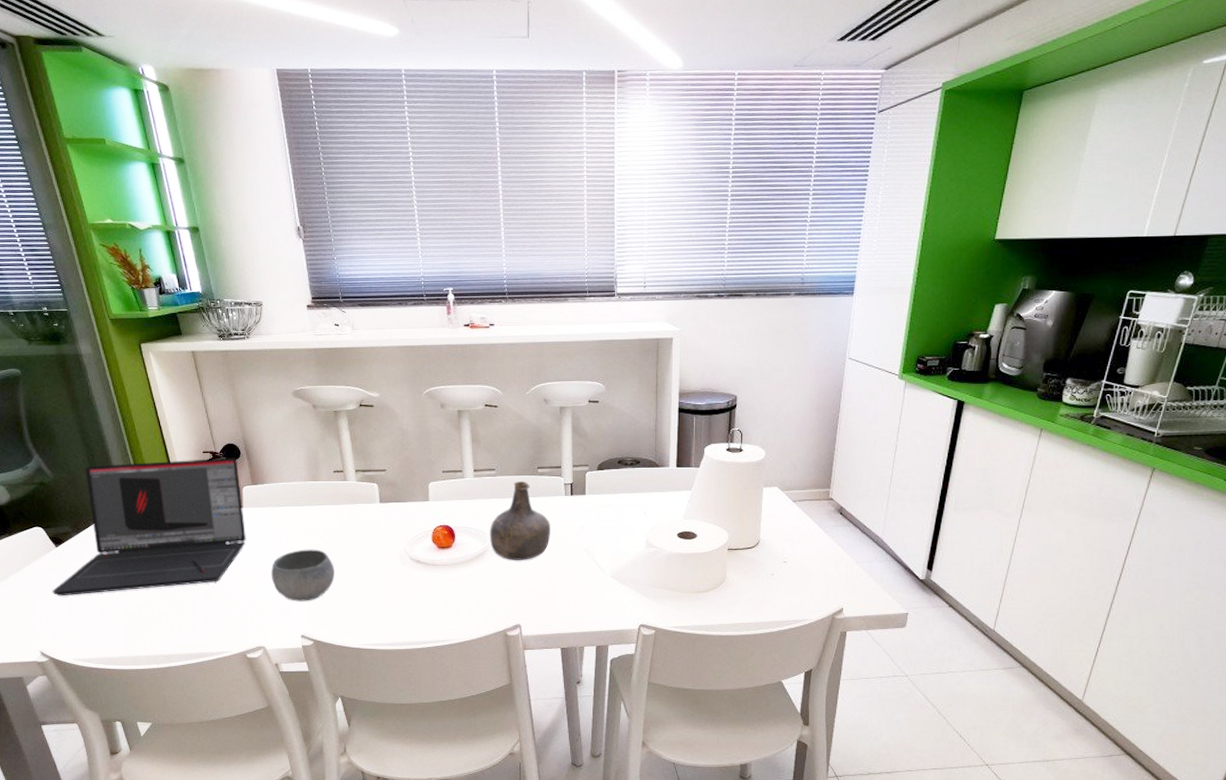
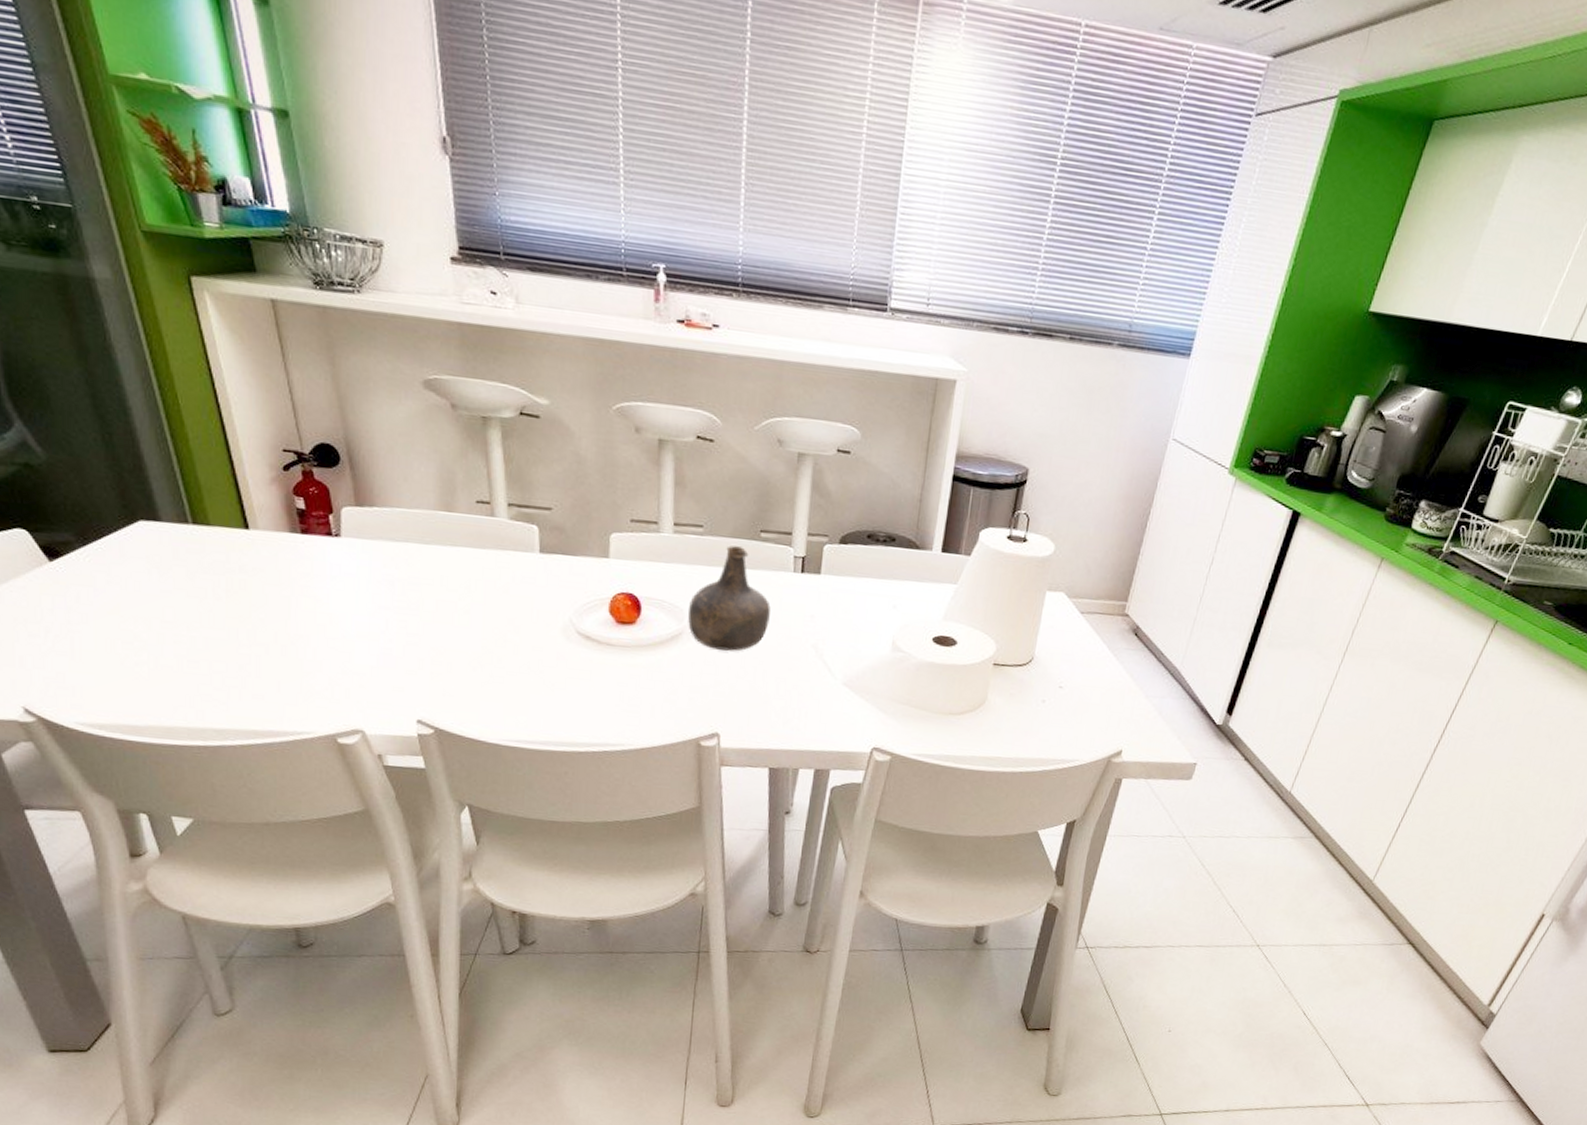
laptop: present [52,457,246,596] -> none [42,448,343,637]
bowl: present [271,549,334,602] -> none [377,604,469,676]

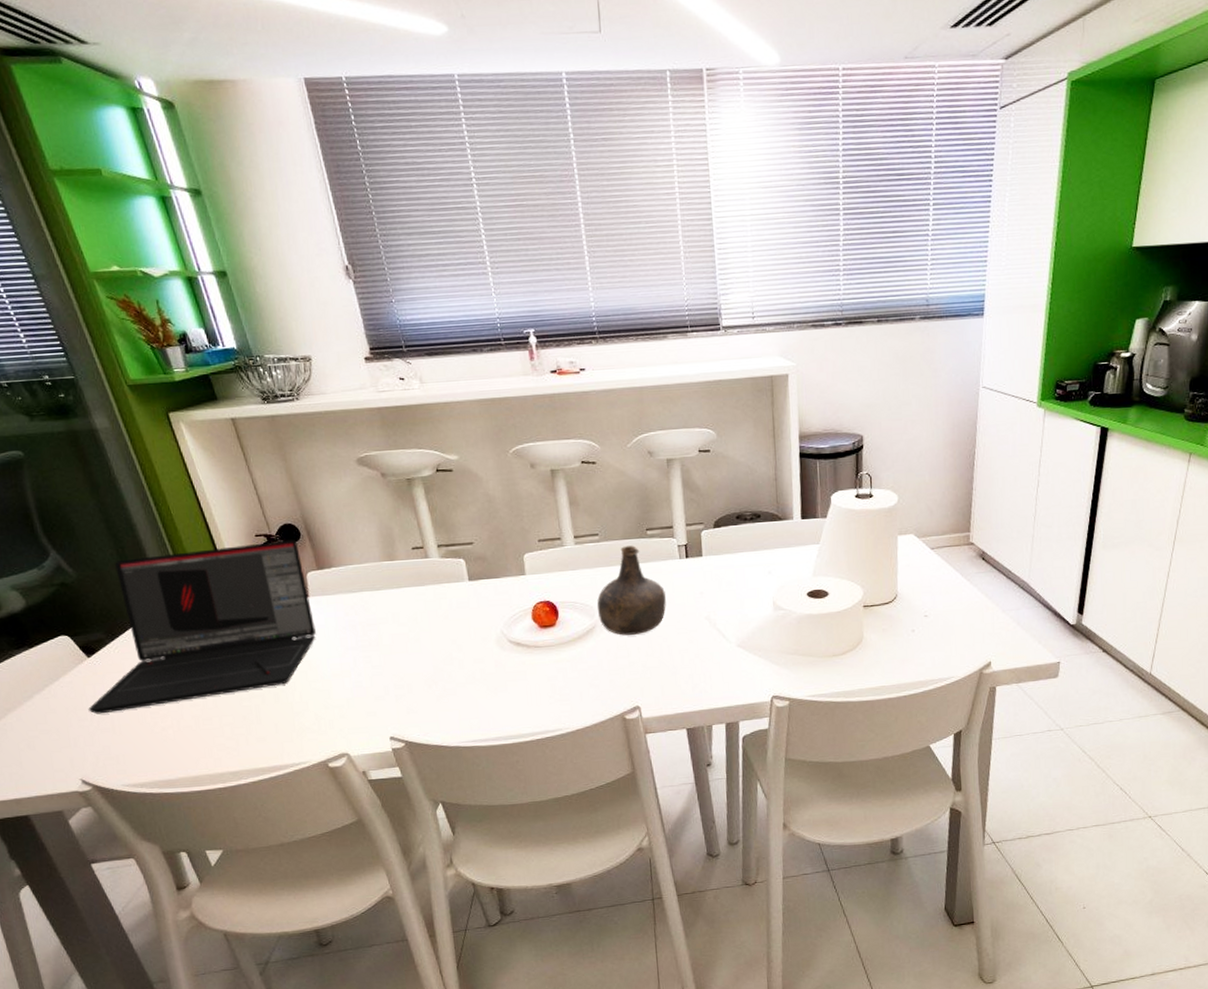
laptop: none [42,448,343,637] -> present [88,539,316,715]

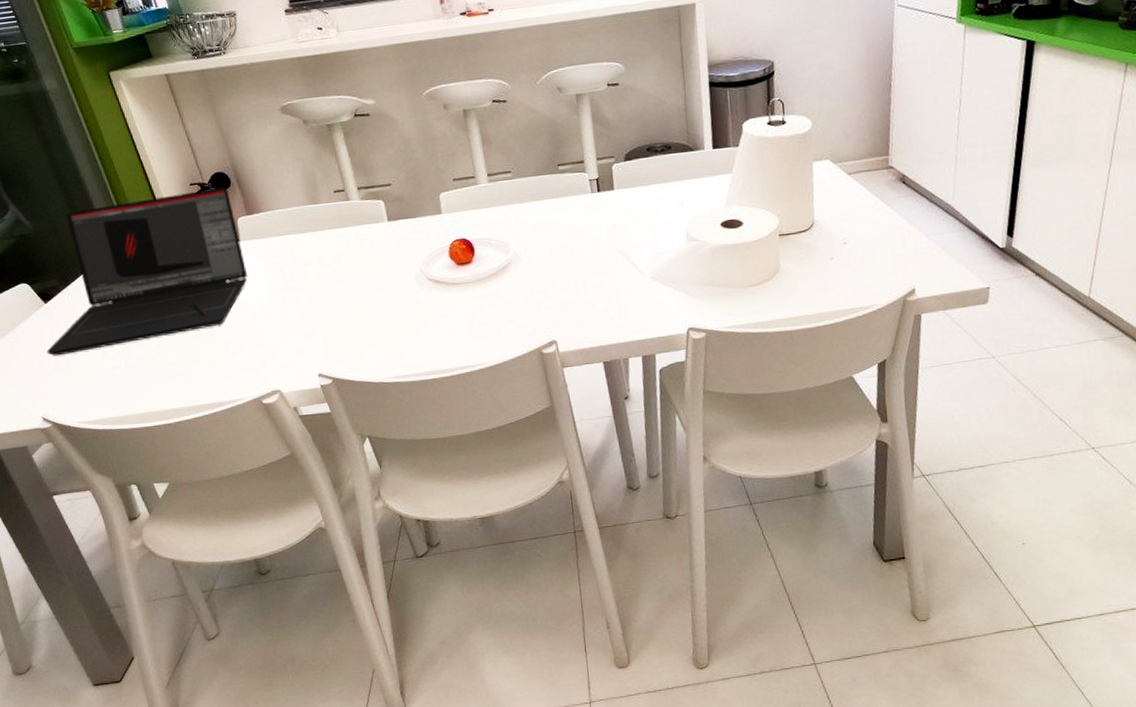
bottle: present [597,546,666,636] -> none [512,181,580,271]

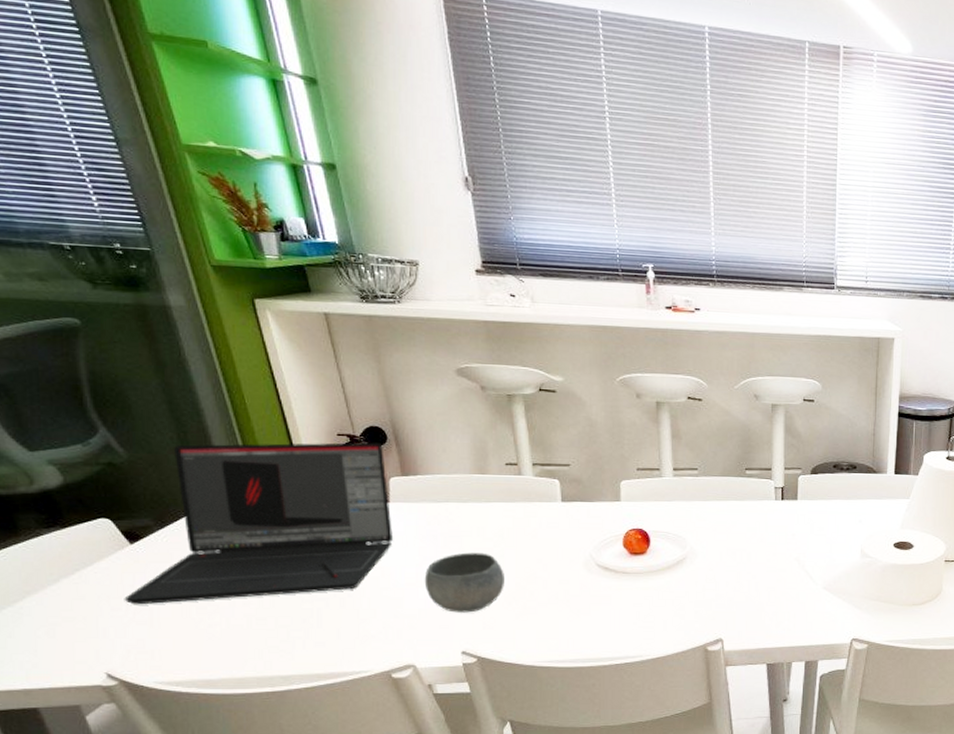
bowl: none [278,278,348,338] -> present [424,552,504,613]

